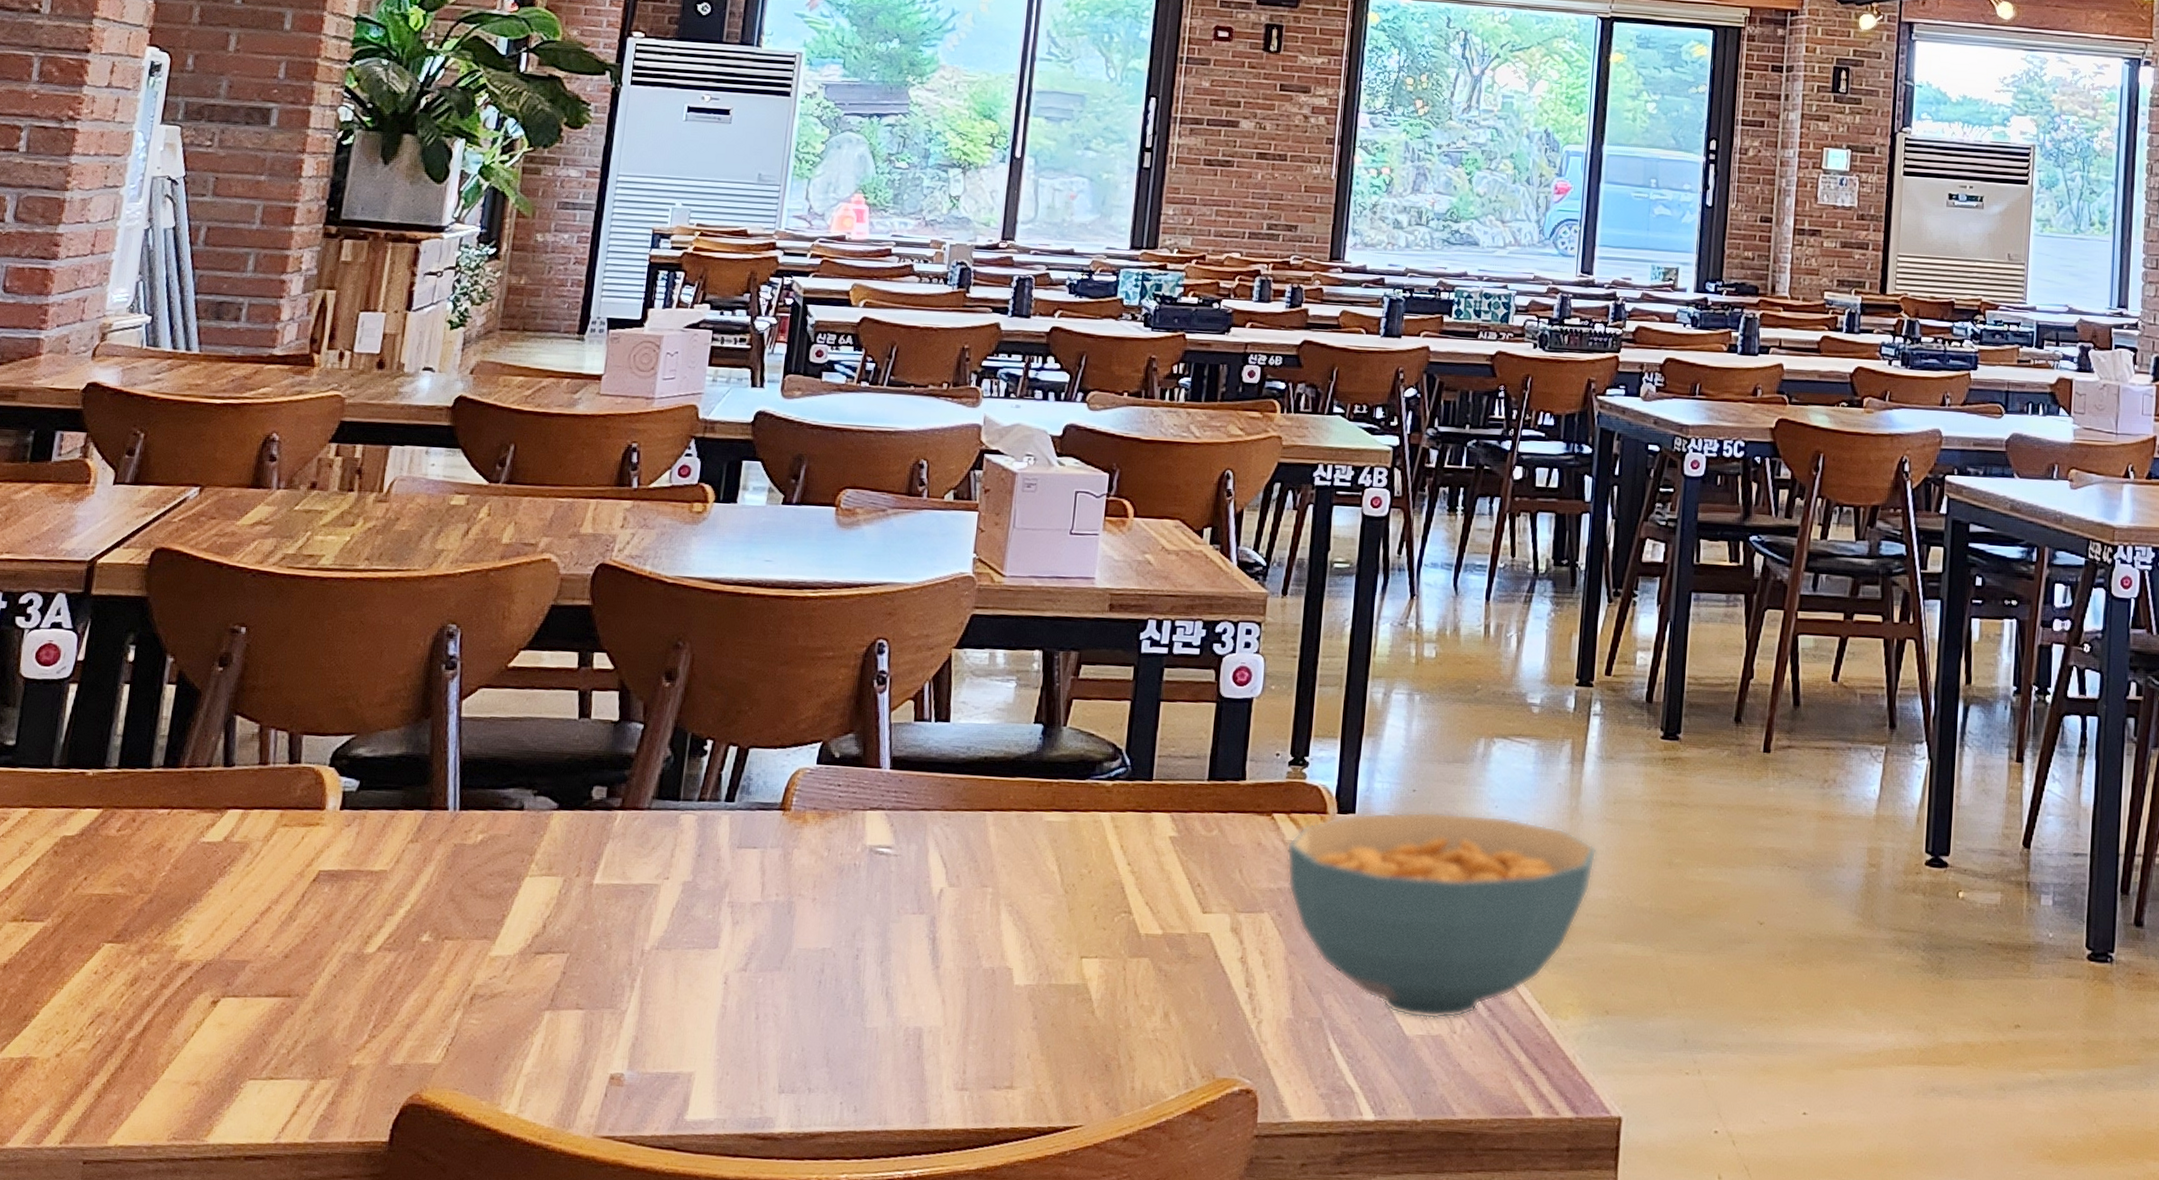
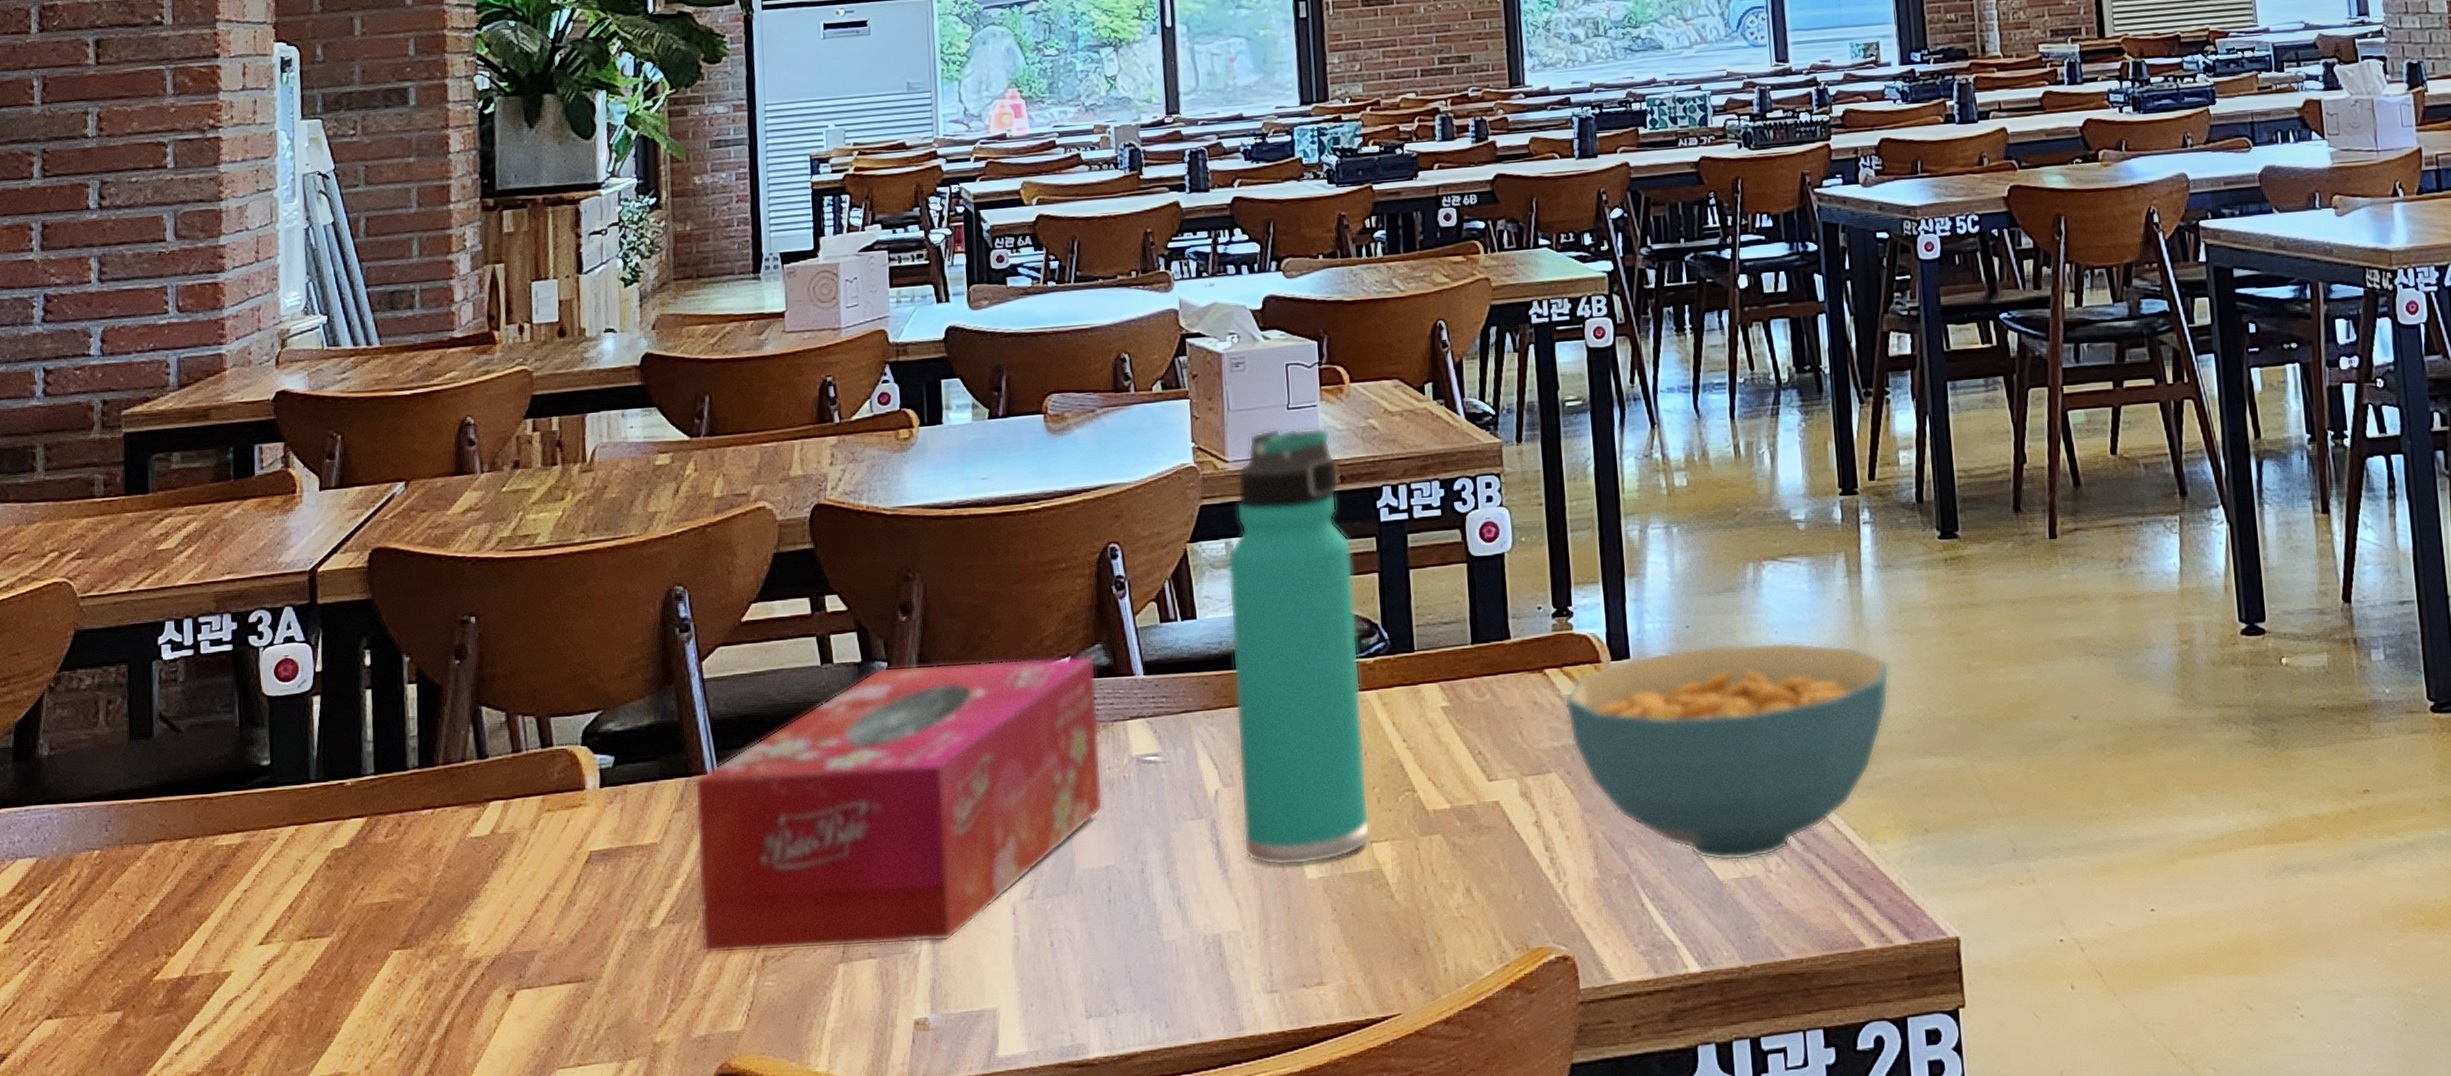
tissue box: none [412,729,846,1001] -> present [694,656,1103,954]
thermos bottle: none [958,550,1109,971] -> present [1227,428,1371,866]

